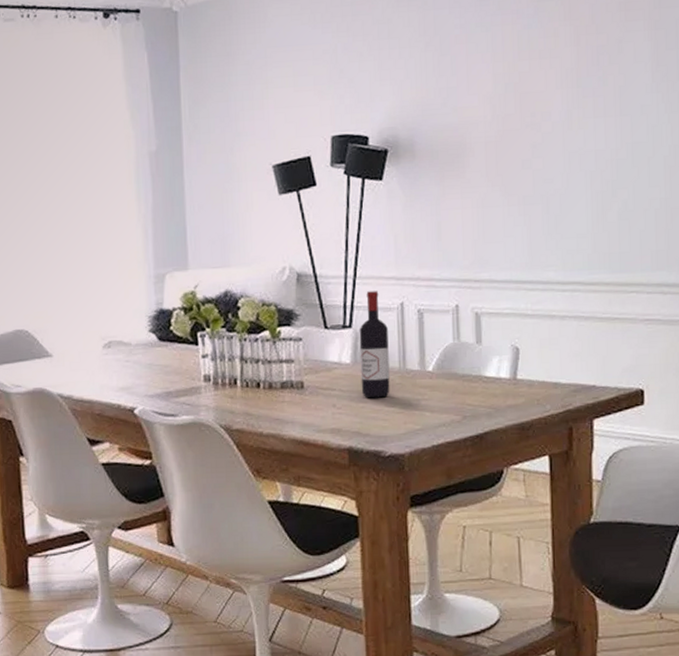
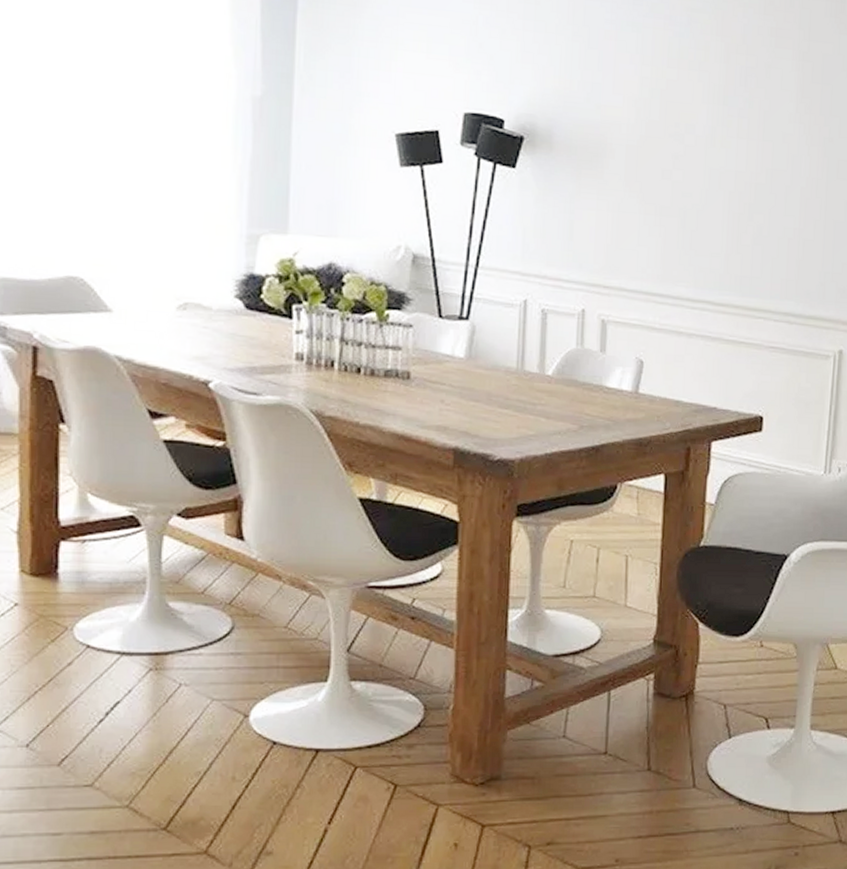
wine bottle: present [359,291,390,398] -> none [473,283,508,398]

